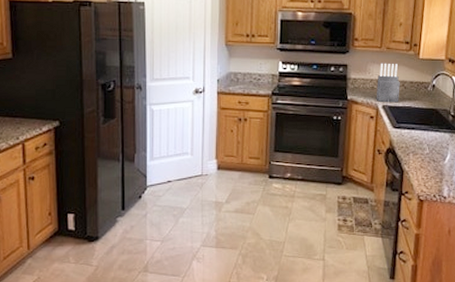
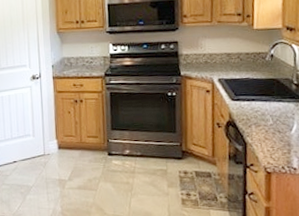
knife block: present [376,63,400,103] -> none [210,36,236,76]

